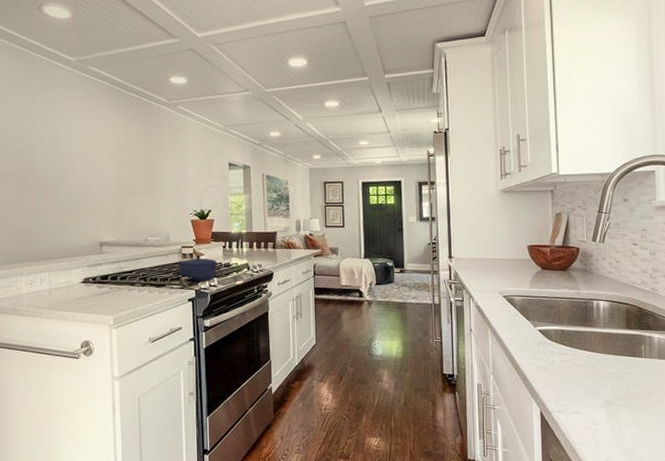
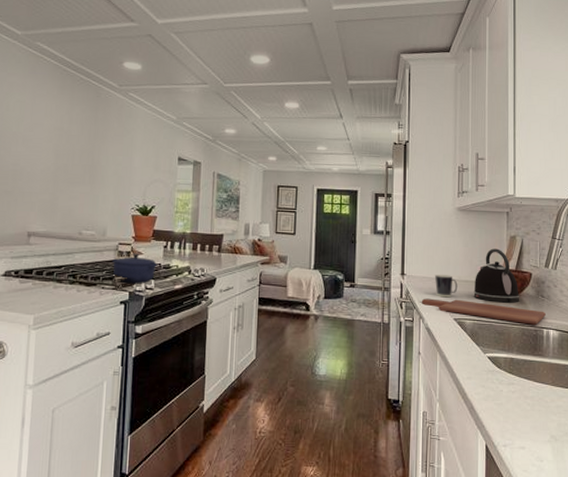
cutting board: none [470,277,595,297] -> present [421,298,546,325]
mug: none [481,255,505,277] -> present [434,275,458,298]
kettle: none [521,226,569,278] -> present [473,248,520,303]

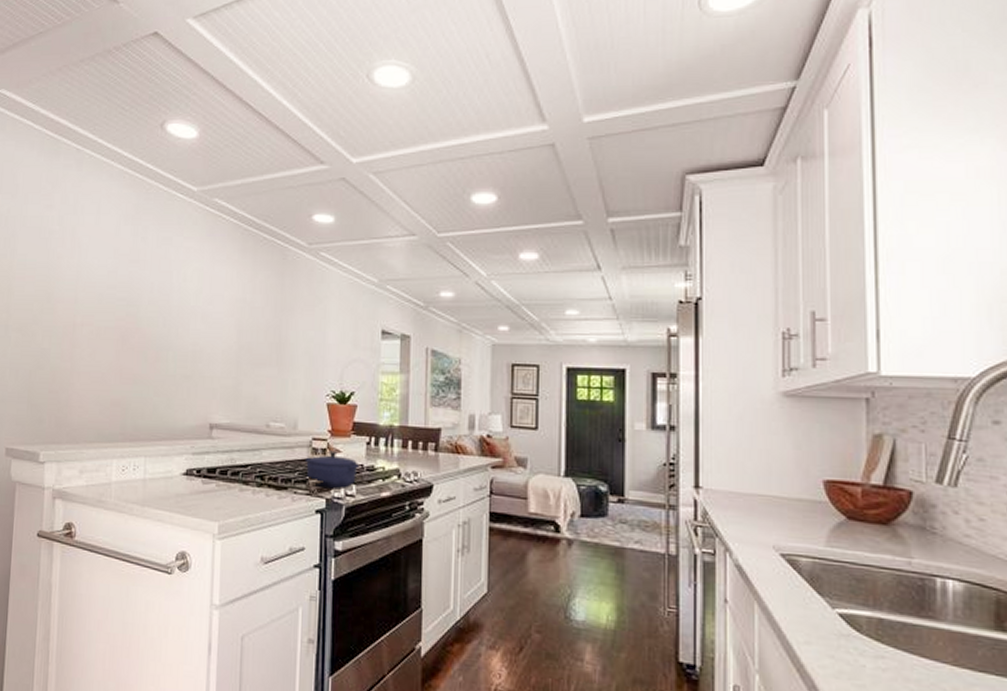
cutting board: present [421,298,546,325] -> none [727,522,939,571]
mug: present [434,275,458,298] -> none [747,489,786,523]
kettle: present [473,248,520,303] -> none [812,452,893,536]

